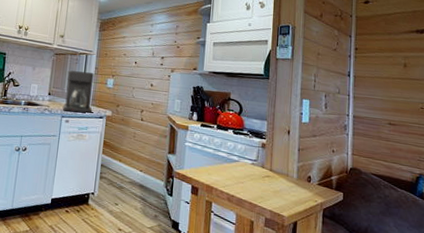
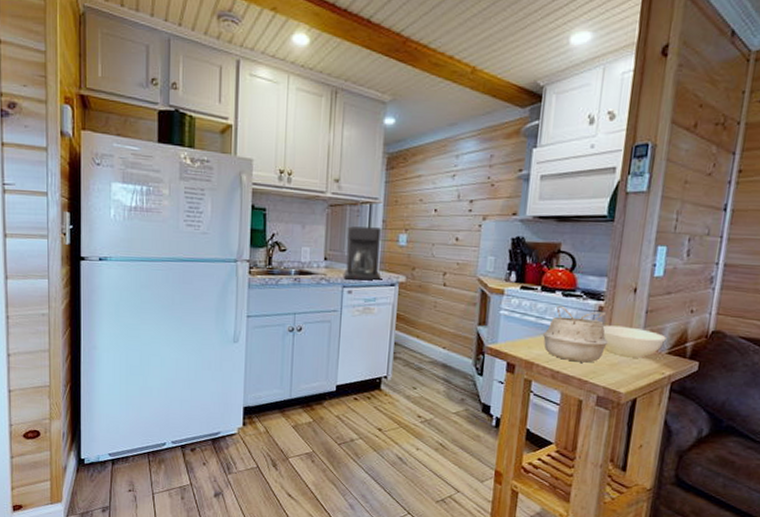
woven basket: none [219,141,271,189] -> present [542,305,609,363]
bowl: none [266,159,316,188] -> present [603,325,666,358]

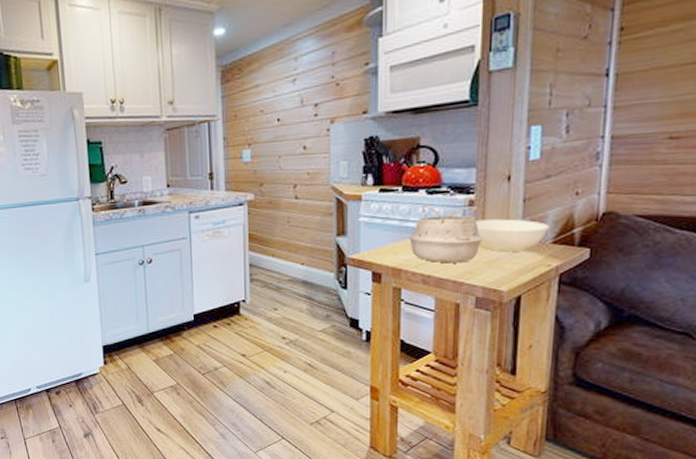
coffee maker: present [343,226,382,281] -> none [187,146,228,204]

